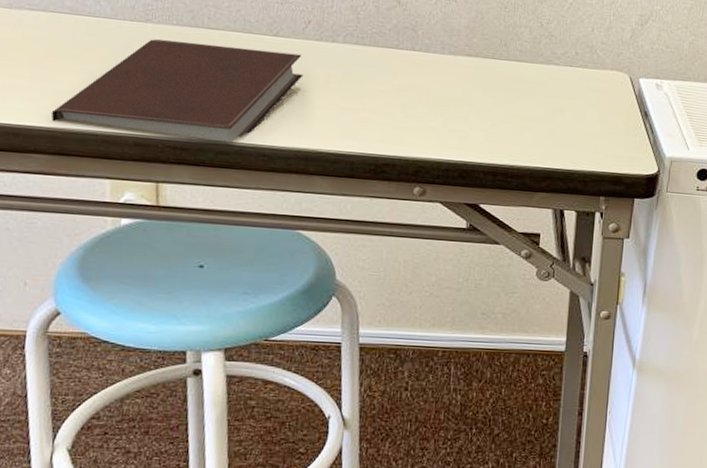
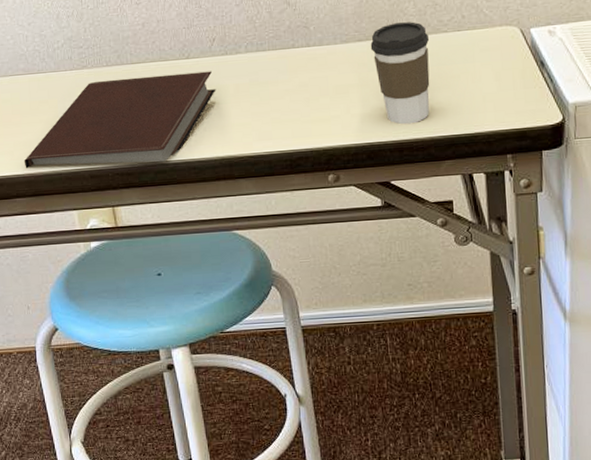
coffee cup: none [479,45,541,150] -> present [370,22,430,125]

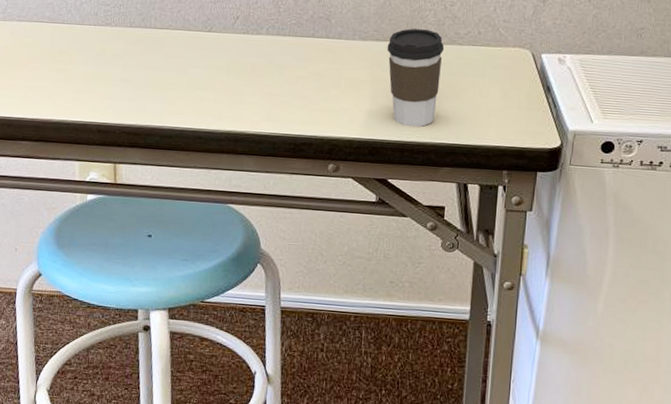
notebook: present [24,71,216,168] -> none [34,39,233,128]

